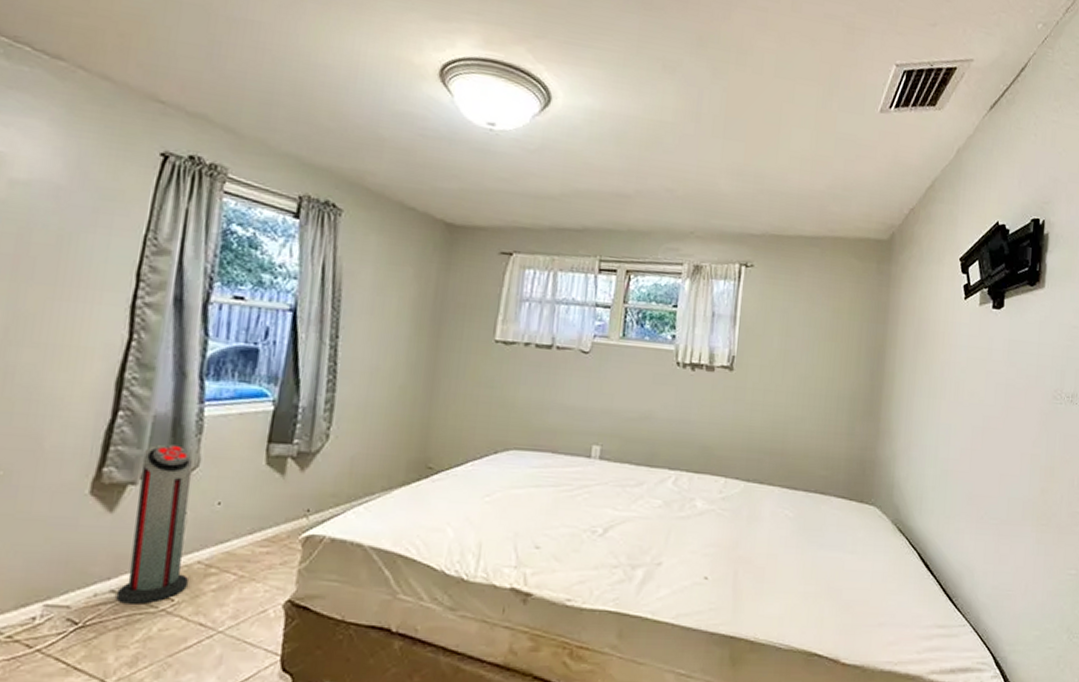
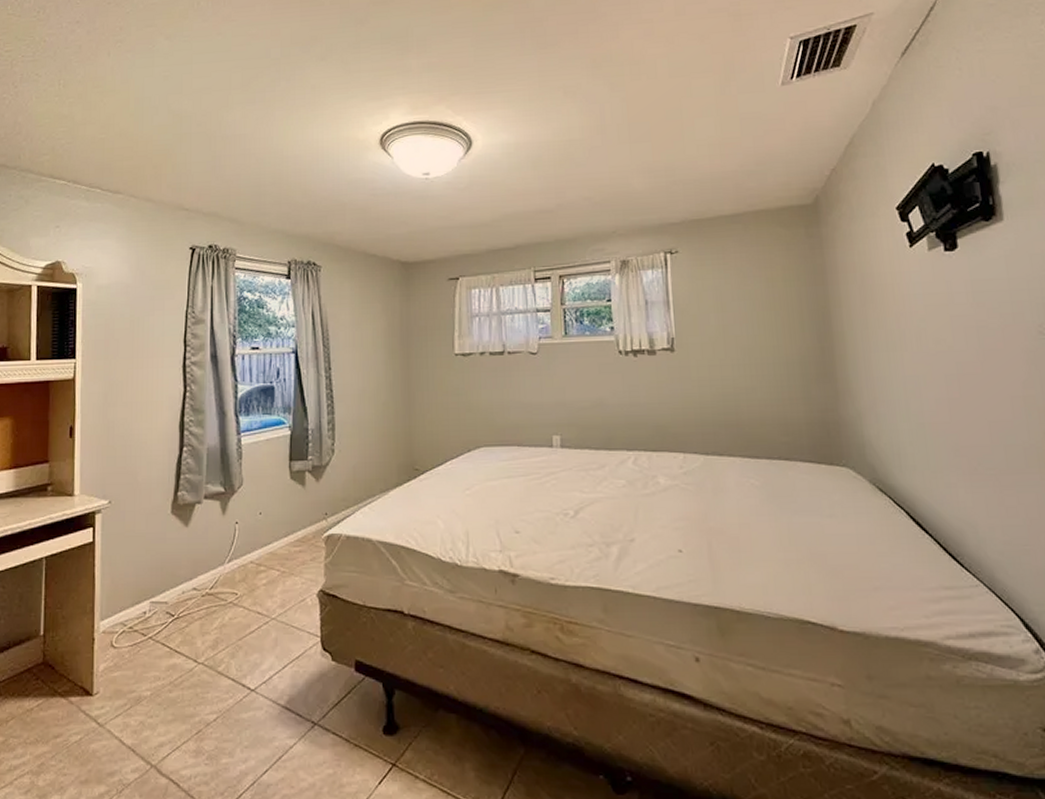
air purifier: present [116,444,193,604] -> none [197,469,245,598]

